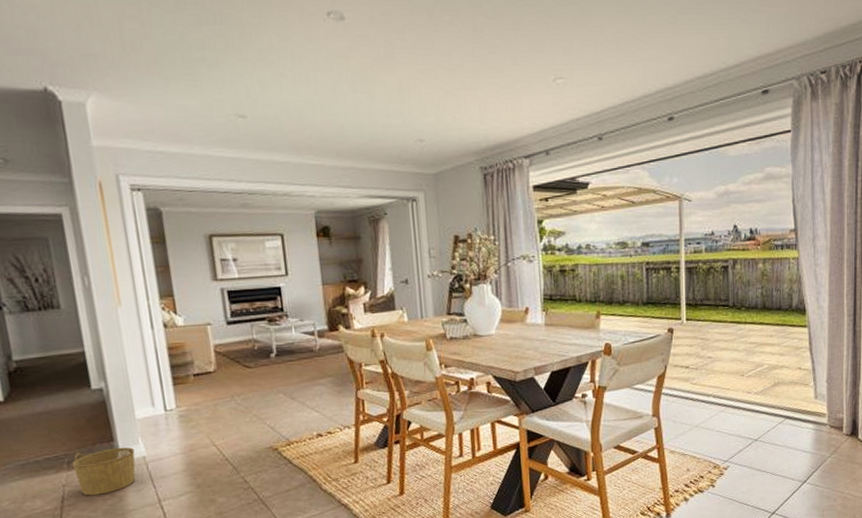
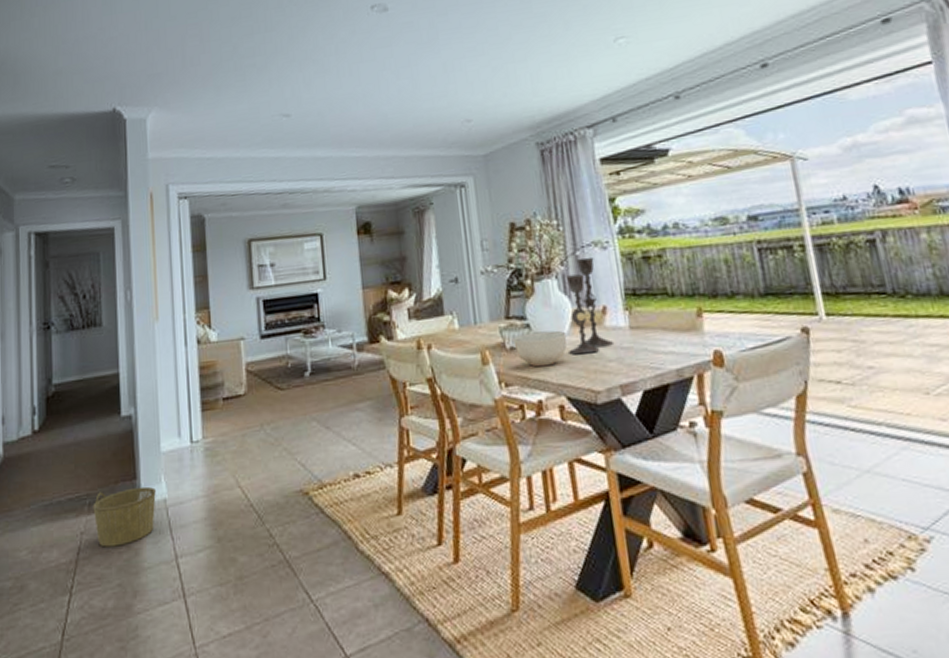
bowl: none [453,325,496,353] -> present [513,330,567,367]
candlestick: none [497,268,533,344] -> present [565,257,615,355]

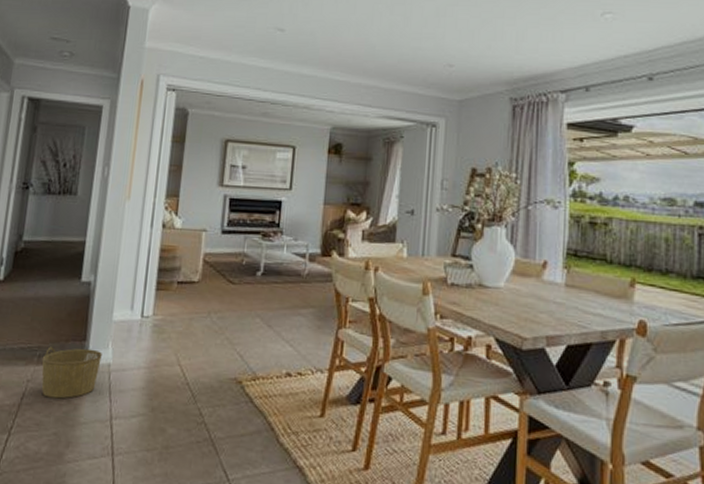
bowl: present [513,330,567,367] -> none [455,272,506,307]
candlestick: present [565,257,615,355] -> none [505,212,549,303]

